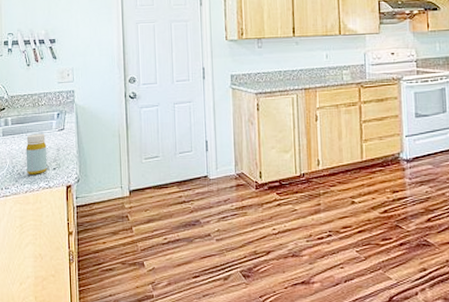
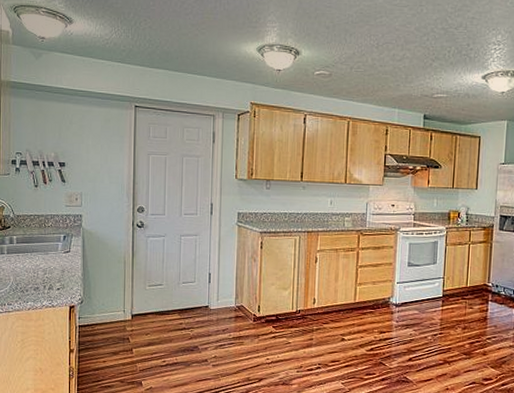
bottle: present [25,133,48,175] -> none [30,254,52,293]

